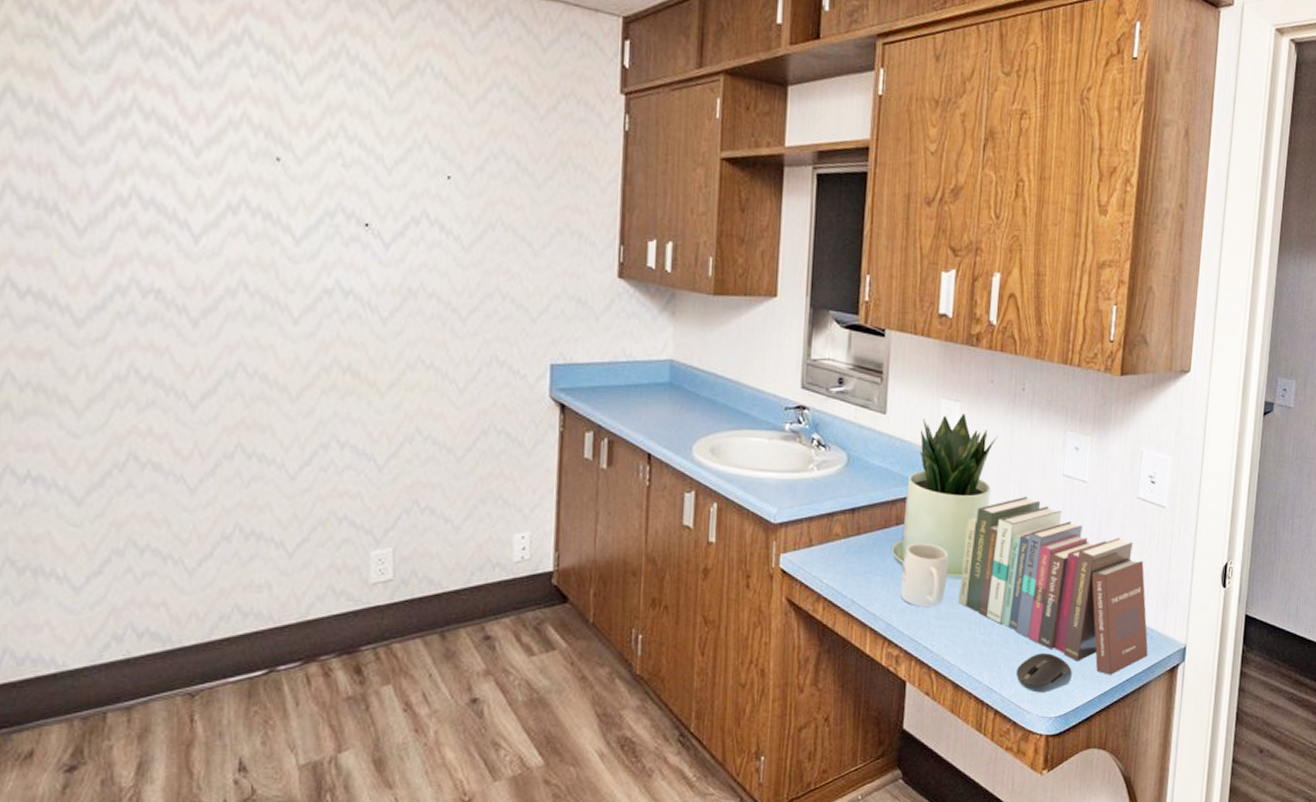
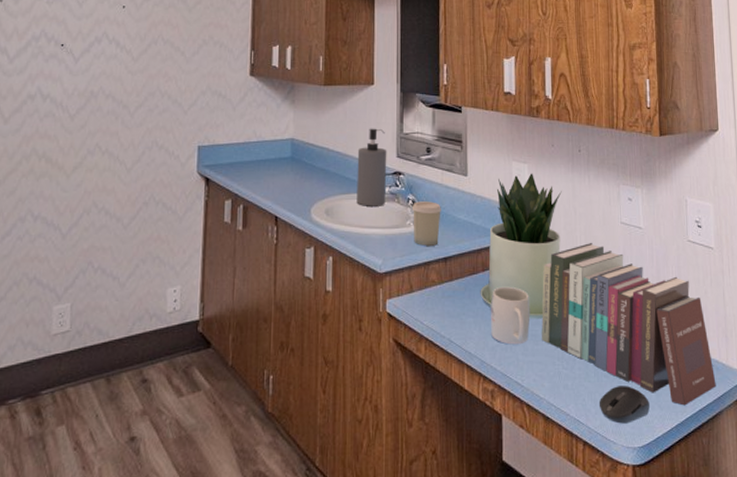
soap dispenser: none [749,351,790,446] -> present [356,128,387,206]
cup: none [816,442,852,494] -> present [412,201,441,246]

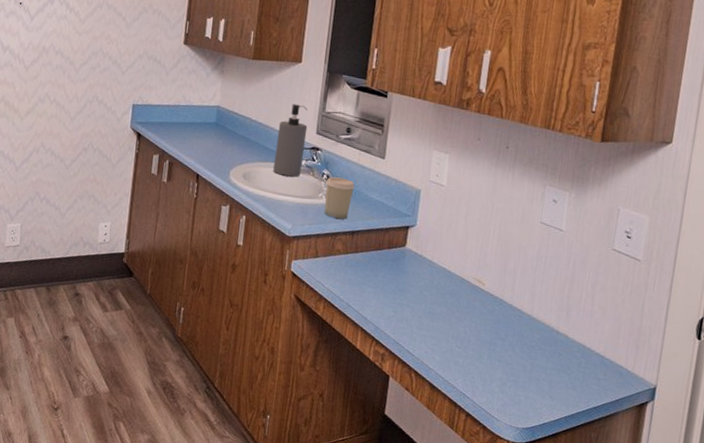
planter: present [480,173,562,319] -> none [383,163,482,300]
mug: present [490,286,531,345] -> none [389,265,432,319]
books: present [542,242,716,406] -> none [439,236,617,401]
computer mouse: present [598,386,650,424] -> none [487,371,541,406]

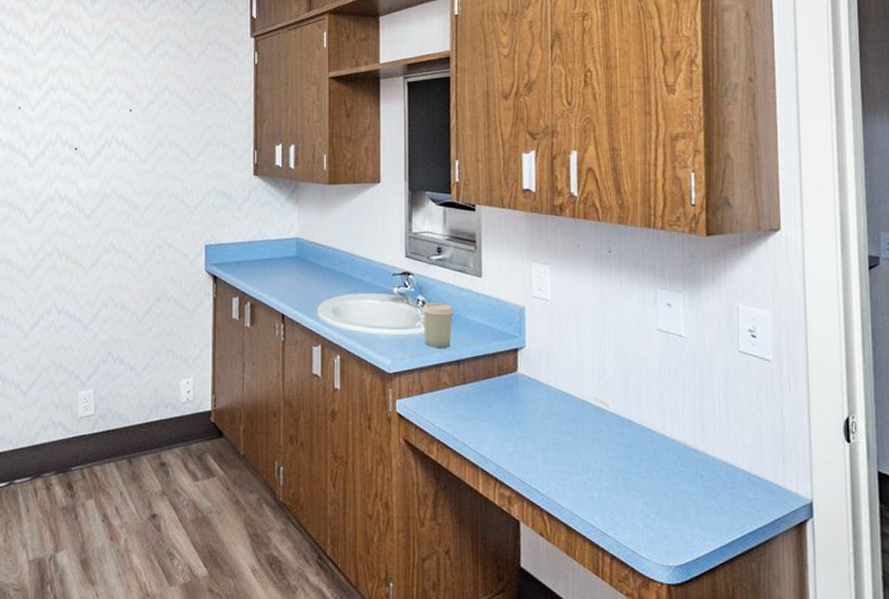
soap dispenser: present [273,103,308,177] -> none [364,227,395,307]

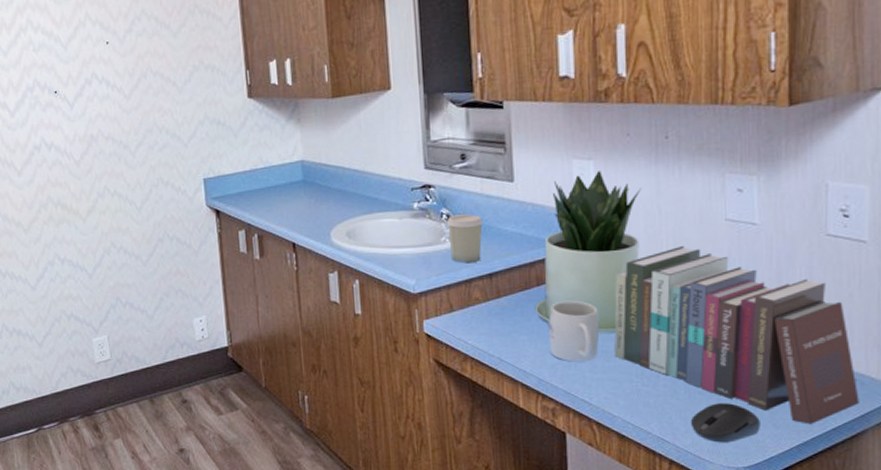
planter: none [496,275,588,427] -> present [534,171,641,335]
mug: none [507,392,552,452] -> present [548,300,600,362]
books: none [564,349,770,528] -> present [614,245,859,425]
computer mouse: none [629,501,689,541] -> present [690,403,760,443]

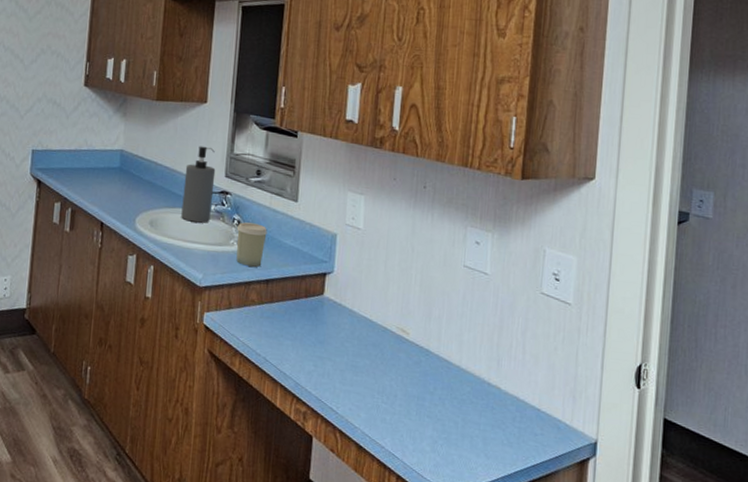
soap dispenser: none [377,138,415,225] -> present [181,146,216,223]
planter: present [534,171,641,335] -> none [300,205,400,352]
mug: present [548,300,600,362] -> none [308,314,354,373]
books: present [614,245,859,425] -> none [362,282,555,459]
computer mouse: present [690,403,760,443] -> none [417,428,475,467]

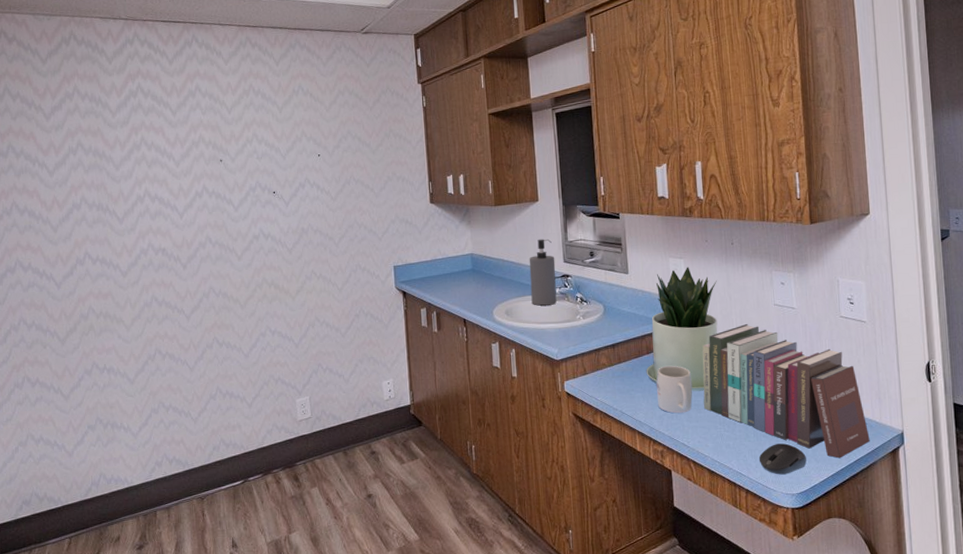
cup: present [236,222,267,267] -> none [580,298,607,336]
planter: none [300,205,400,352] -> present [646,267,718,392]
mug: none [308,314,354,373] -> present [656,365,693,414]
books: none [362,282,555,459] -> present [702,323,870,459]
computer mouse: none [417,428,475,467] -> present [758,443,807,475]

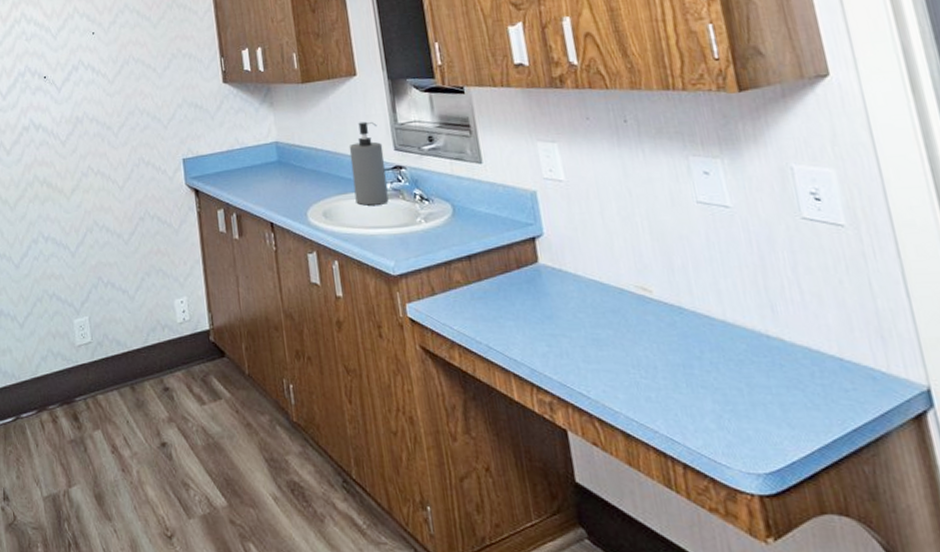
planter: present [646,267,718,392] -> none [517,153,617,321]
mug: present [656,365,693,414] -> none [533,284,589,351]
books: present [702,323,870,459] -> none [596,228,876,425]
computer mouse: present [758,443,807,475] -> none [697,399,775,445]

